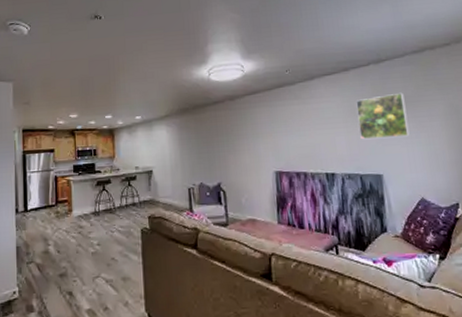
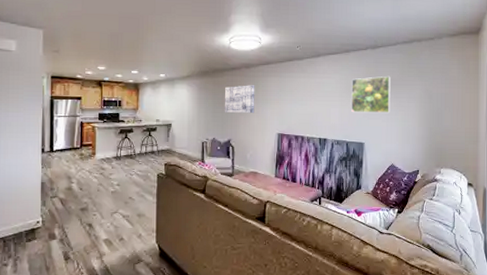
wall art: none [209,118,245,153] -> present [225,85,255,114]

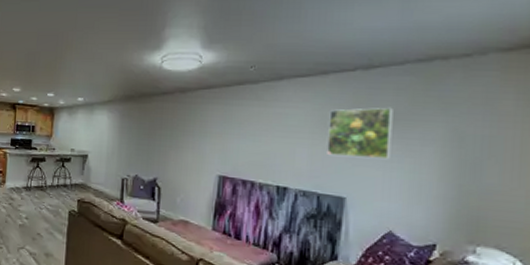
wall art: present [225,85,255,114] -> none [151,113,192,149]

